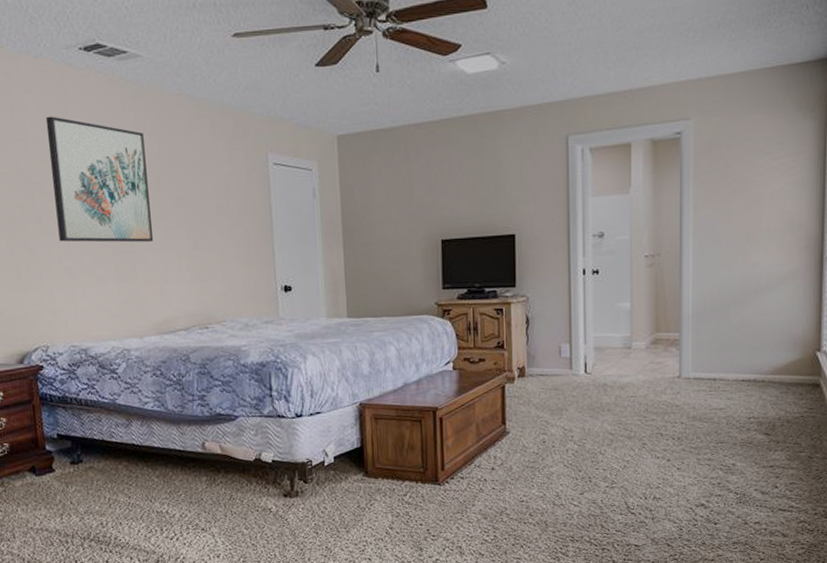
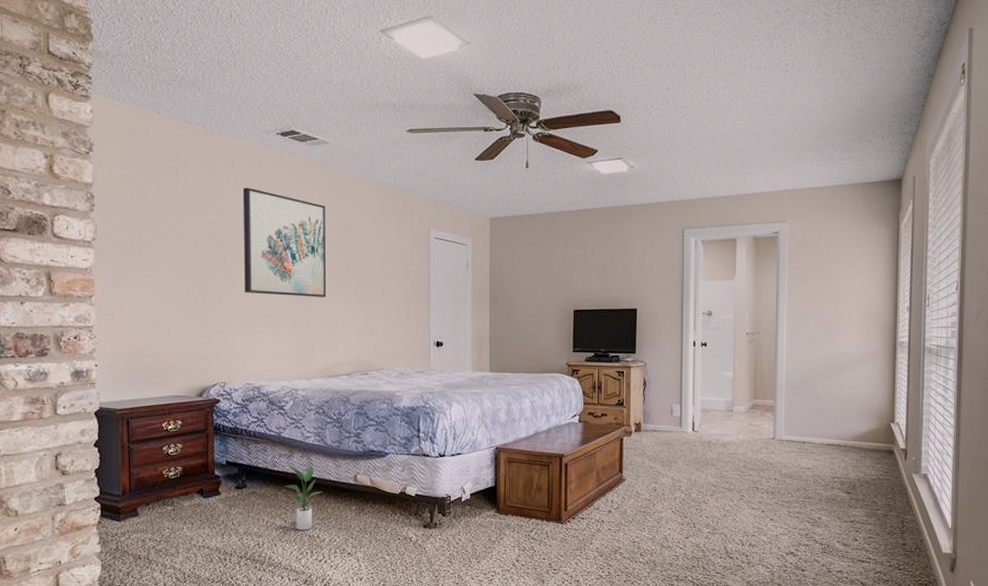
potted plant: none [124,435,168,507] -> present [284,465,323,531]

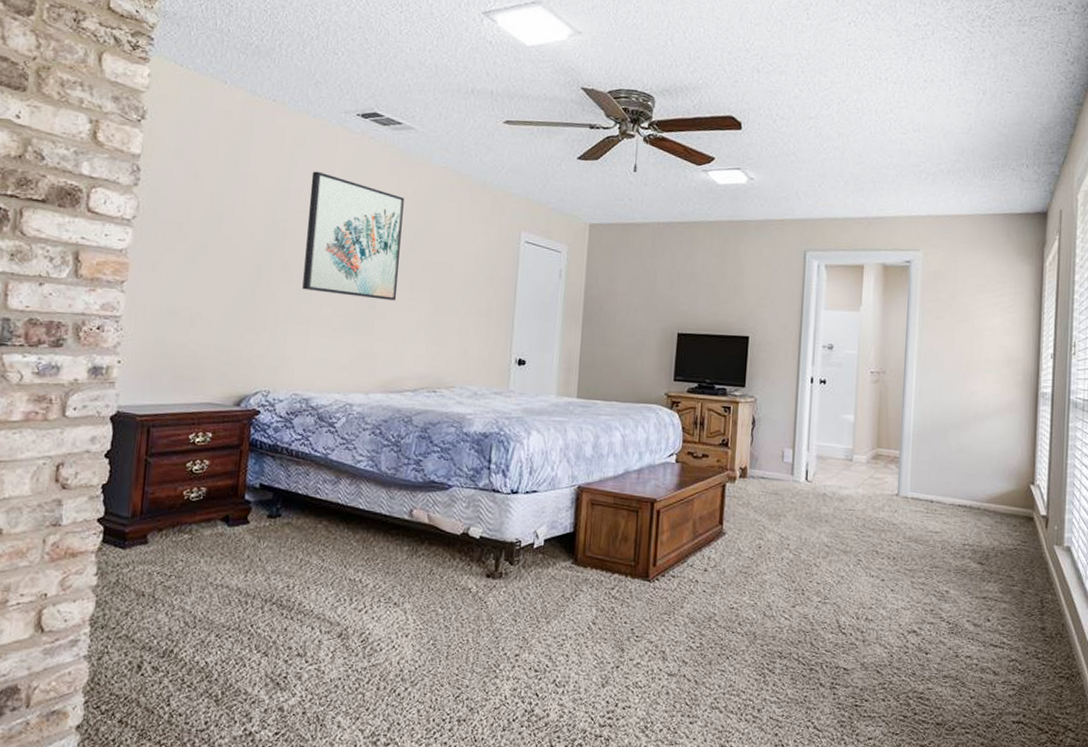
potted plant: present [284,465,323,531] -> none [326,492,371,573]

